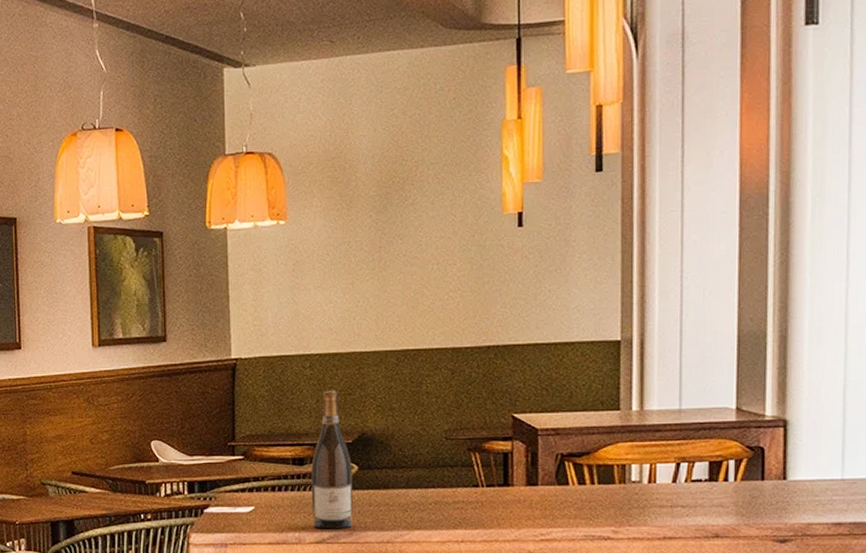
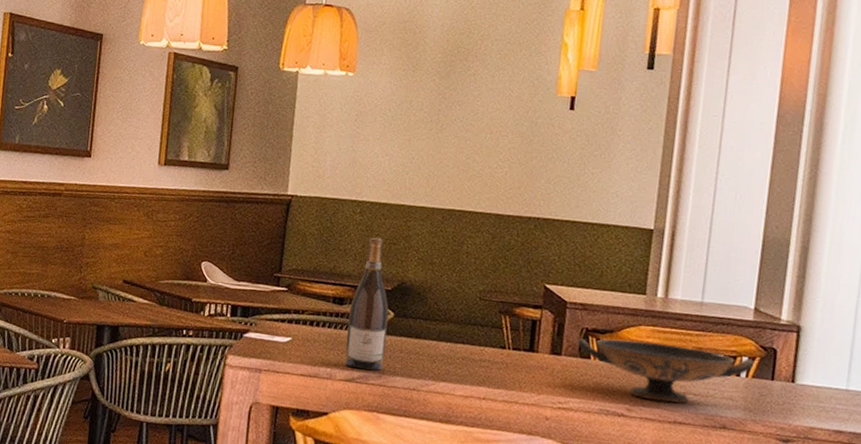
decorative bowl: none [553,458,742,519] -> present [577,338,755,404]

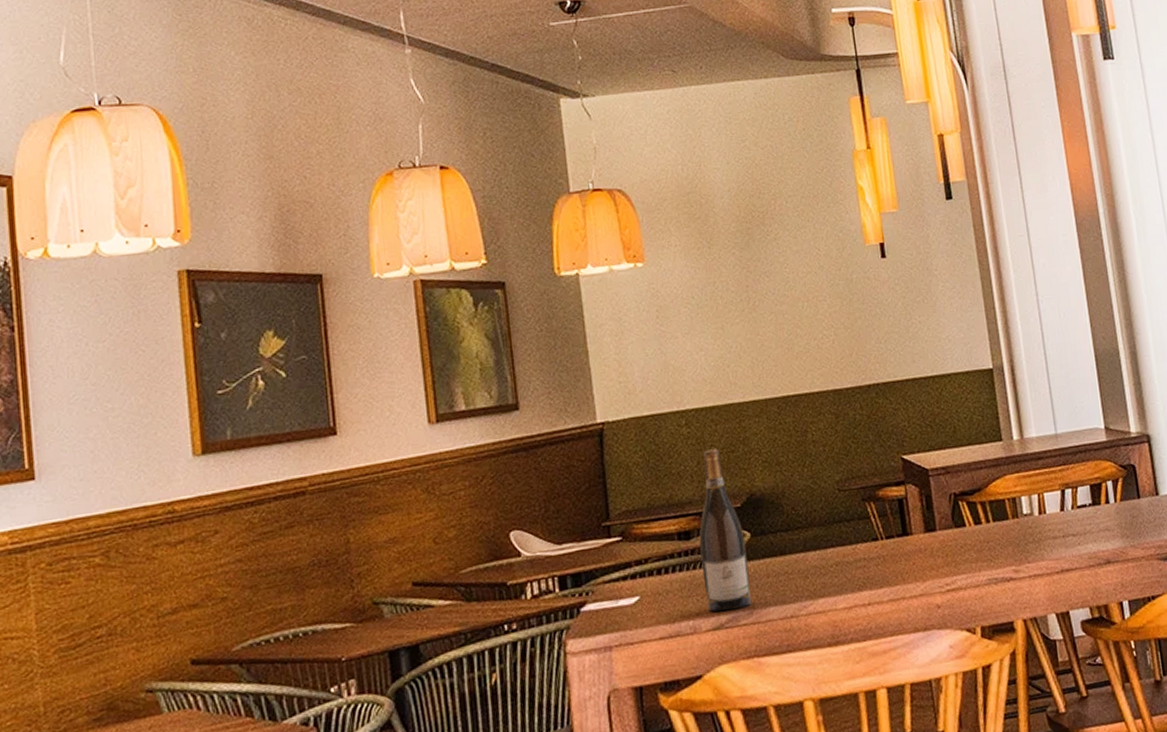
decorative bowl: present [577,338,755,404] -> none [948,482,1119,555]

